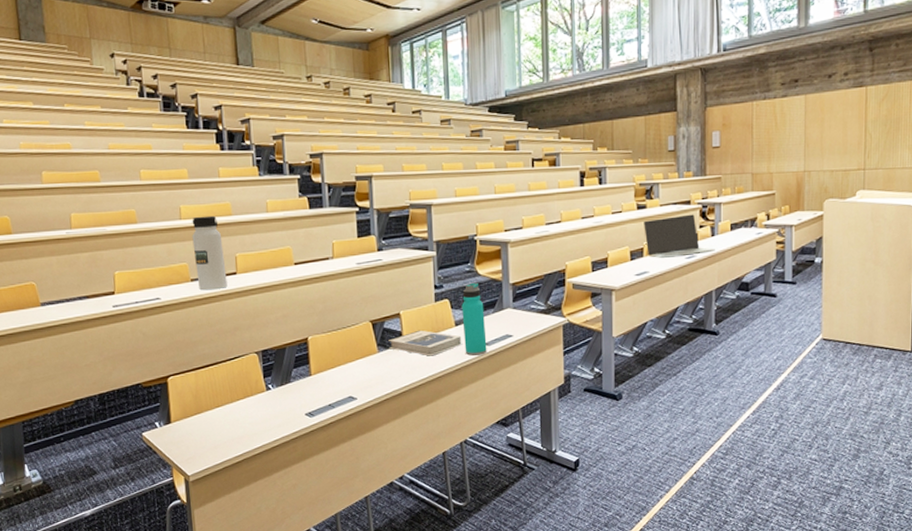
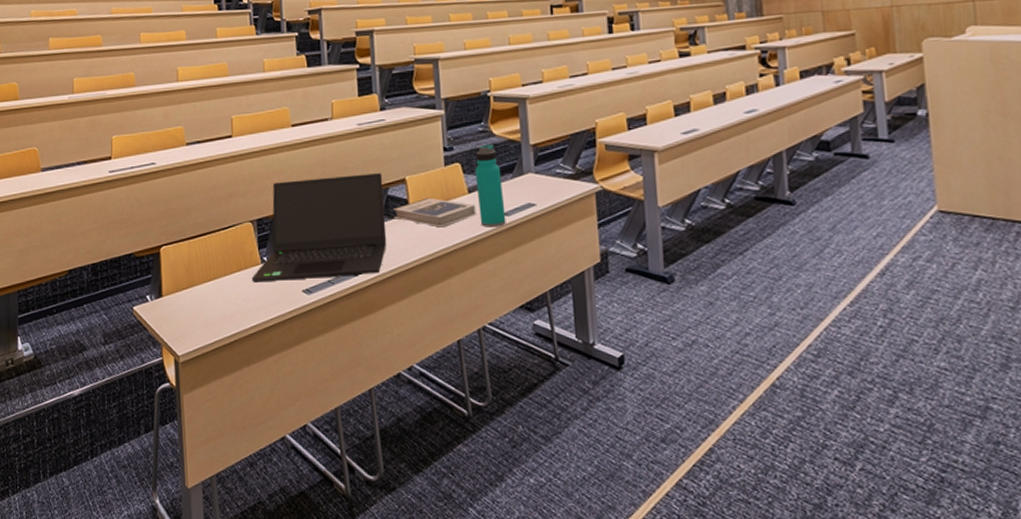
water bottle: present [192,215,228,291] -> none [188,77,223,155]
laptop: none [257,308,383,408] -> present [251,173,387,283]
laptop: present [644,214,715,259] -> none [688,61,782,114]

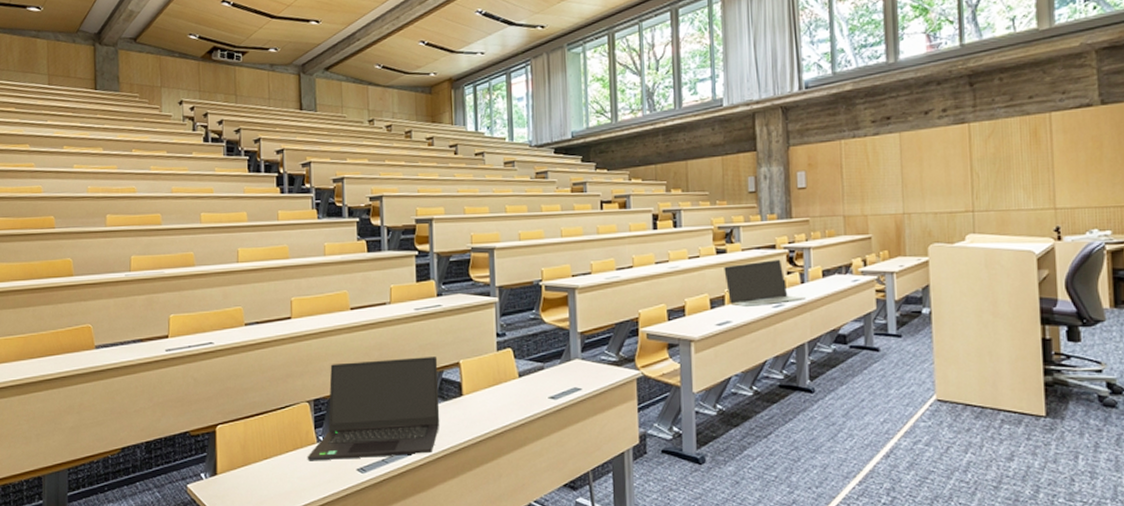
hardback book: present [393,197,477,228] -> none [447,381,526,410]
water bottle: present [475,143,506,229] -> none [525,330,553,411]
laptop: none [688,61,782,114] -> present [724,259,806,308]

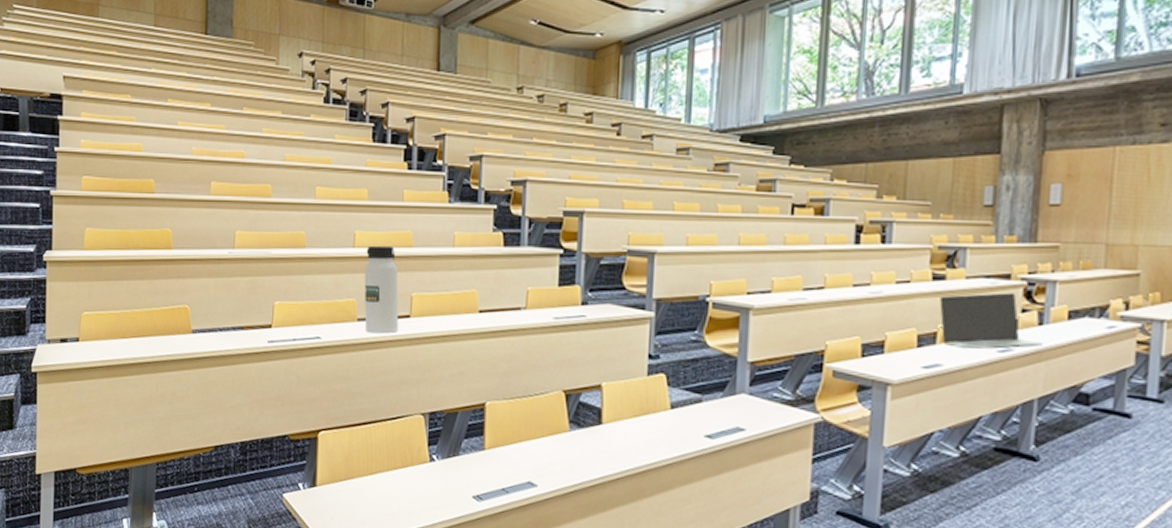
water bottle: none [248,259,282,336] -> present [364,245,399,334]
laptop: present [307,357,440,461] -> none [417,373,576,487]

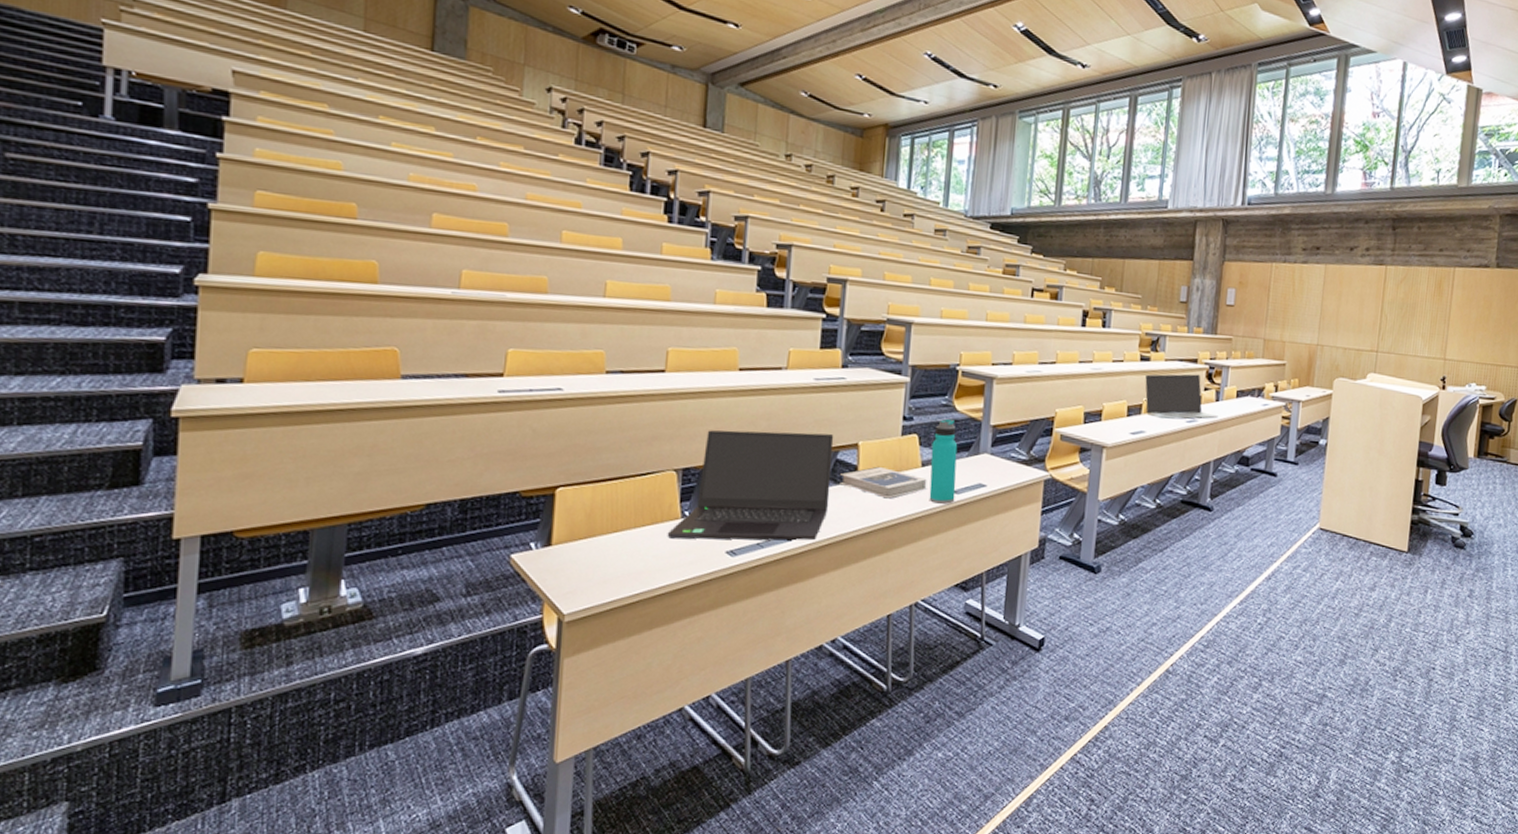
water bottle: present [364,245,399,334] -> none [614,297,654,388]
laptop: none [417,373,576,487] -> present [667,430,834,541]
hardback book: none [583,408,678,444] -> present [840,466,927,499]
water bottle: none [680,355,711,451] -> present [929,418,958,505]

